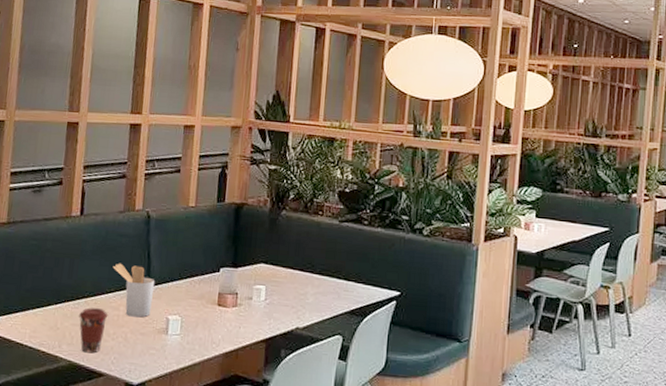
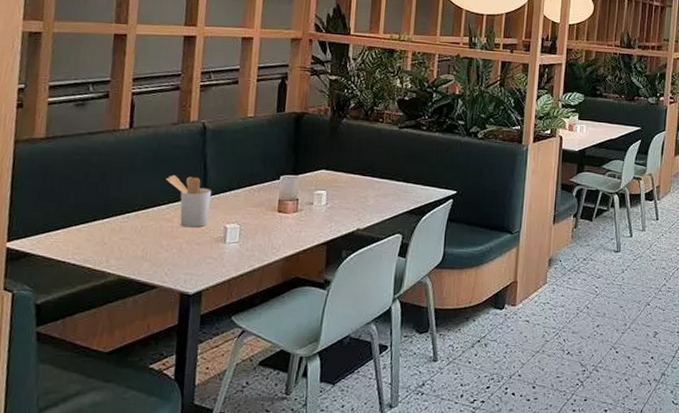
coffee cup: present [79,308,108,353] -> none [129,221,161,266]

